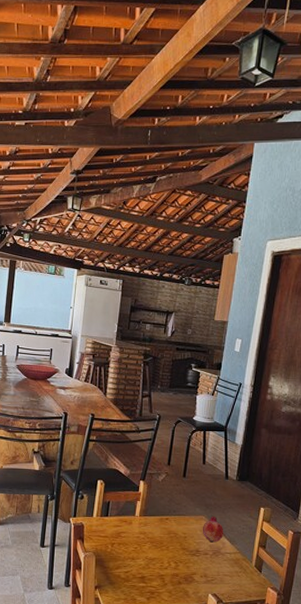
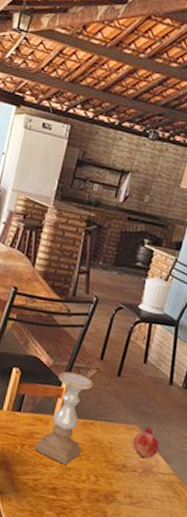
candle holder: none [123,478,164,556] -> present [34,371,94,465]

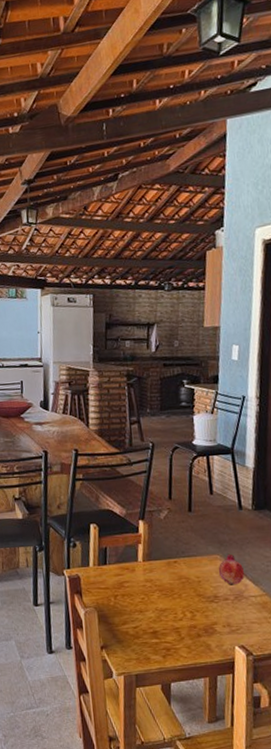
candle holder: present [34,371,94,465] -> none [127,517,172,607]

